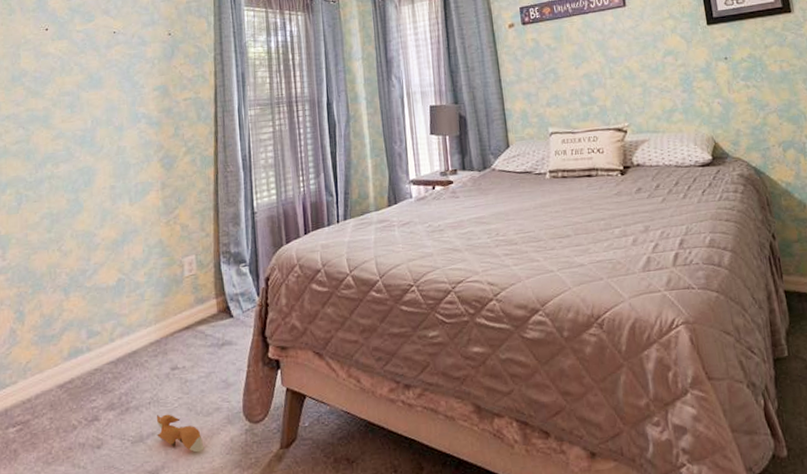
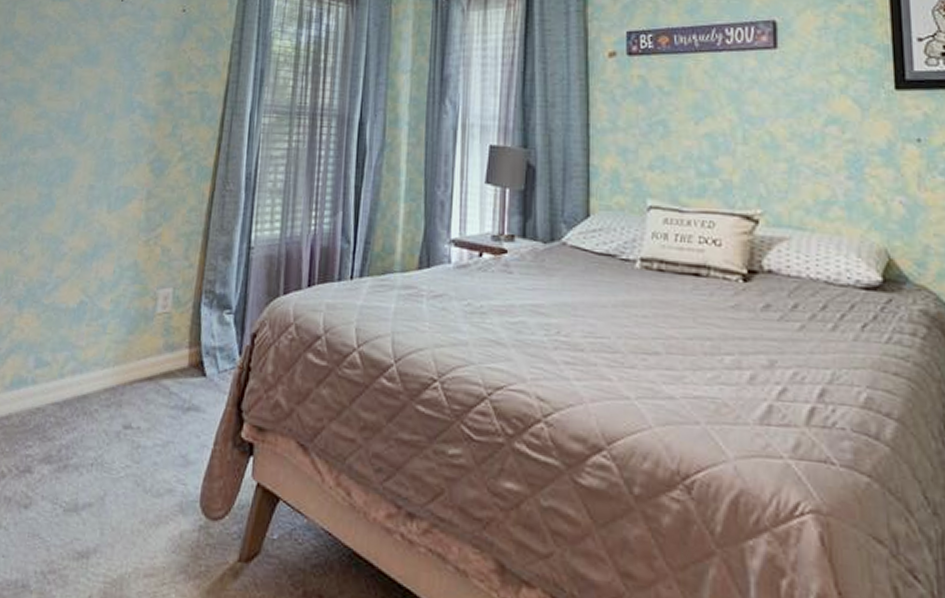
dog toy: present [157,414,205,453] -> none [94,482,149,542]

